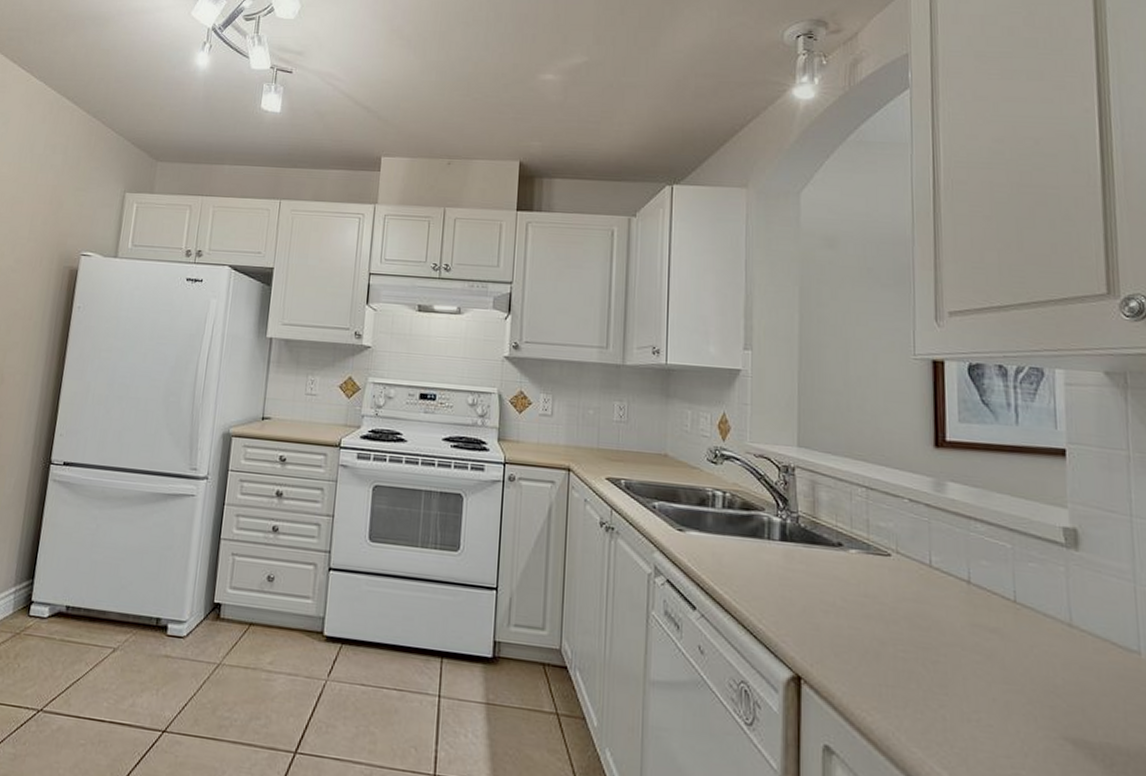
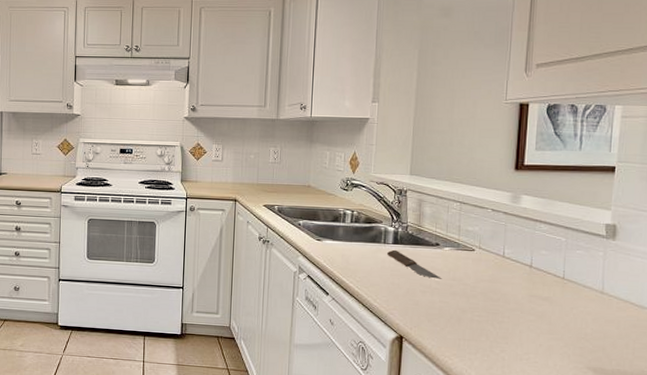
knife: none [772,548,850,595] -> present [386,249,443,279]

